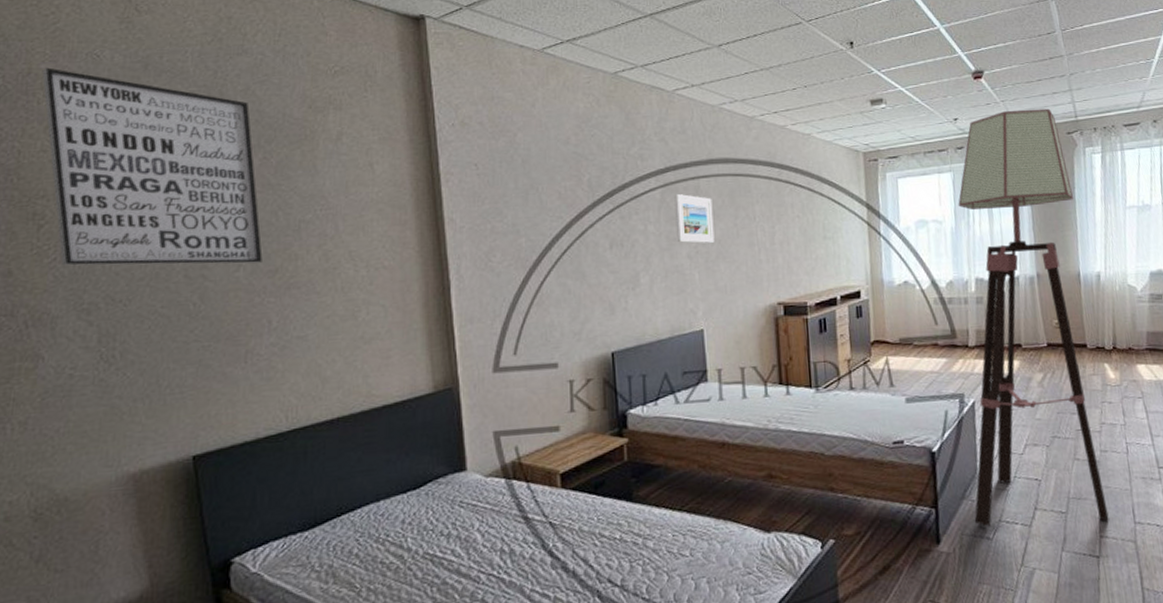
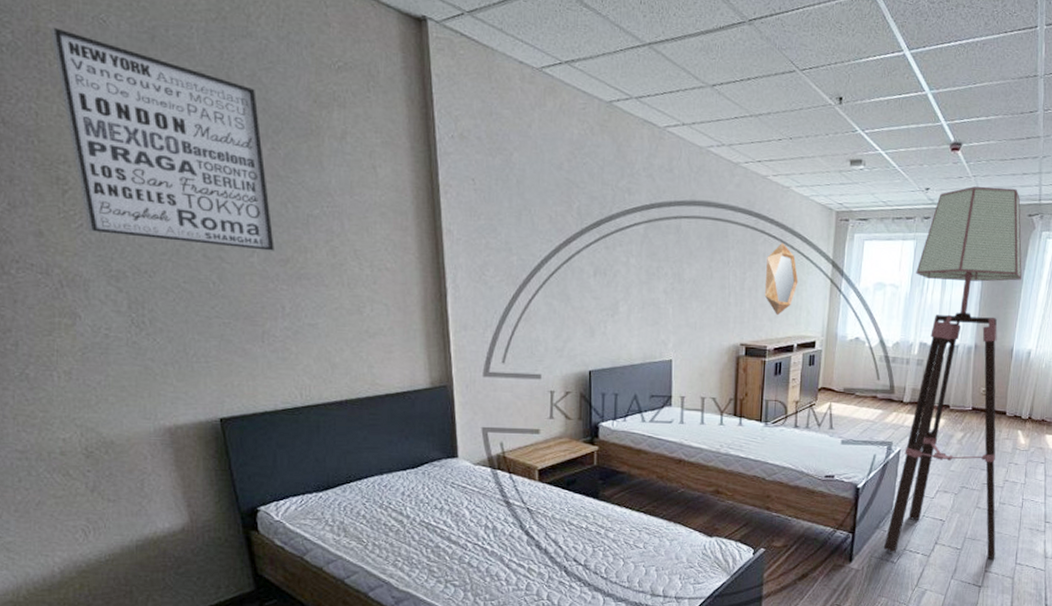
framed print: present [674,193,715,243] -> none [655,230,691,281]
home mirror: none [795,190,833,268] -> present [764,242,798,316]

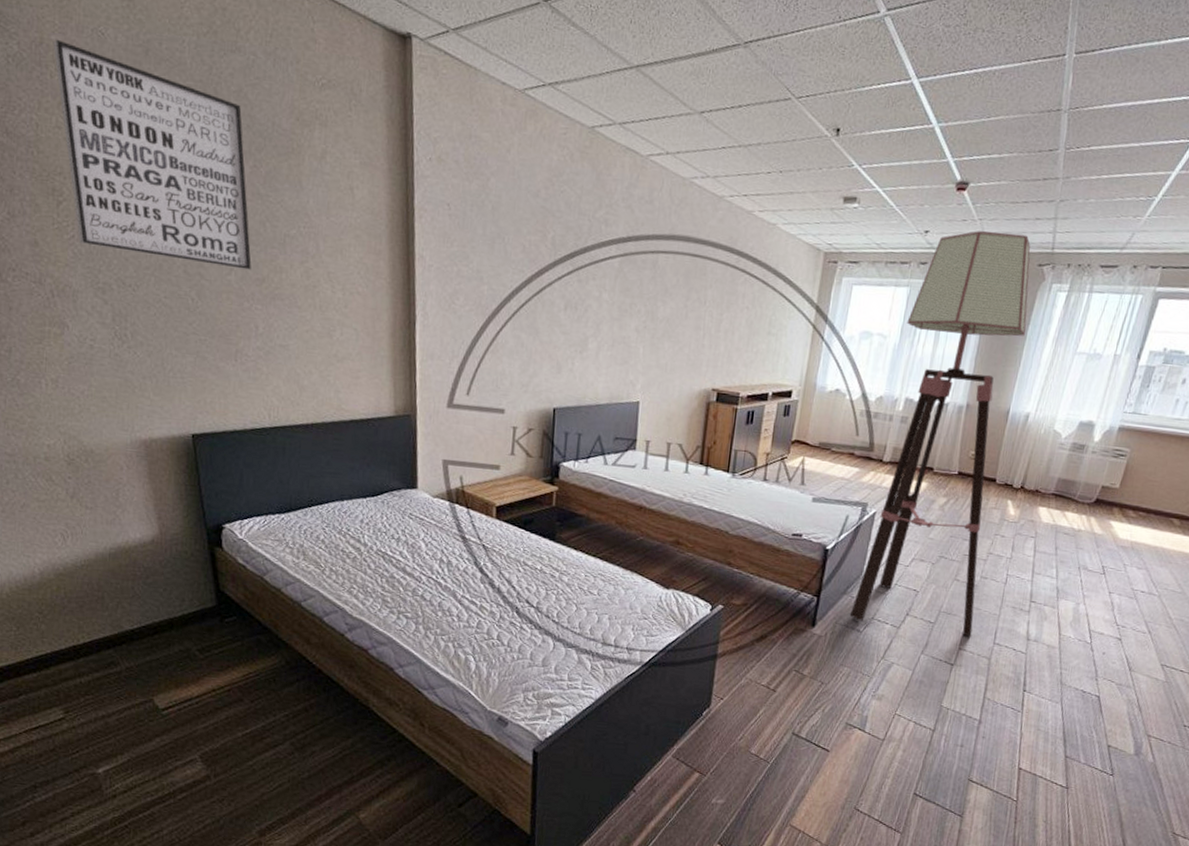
home mirror: present [764,242,798,316] -> none [741,283,779,361]

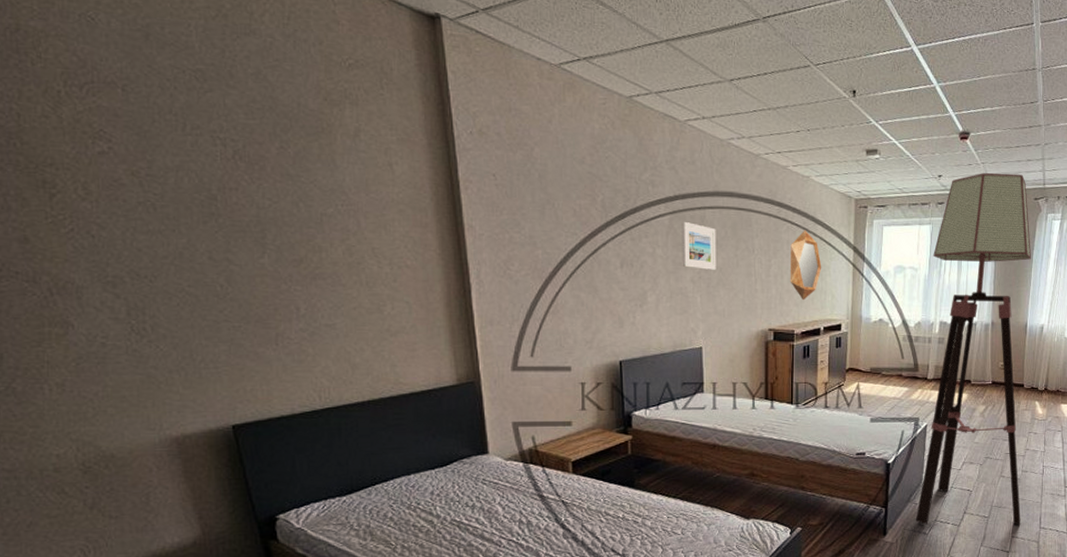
wall art: present [53,39,252,270] -> none [32,25,286,251]
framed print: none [627,265,668,320] -> present [682,221,716,270]
home mirror: none [741,283,779,361] -> present [790,230,822,301]

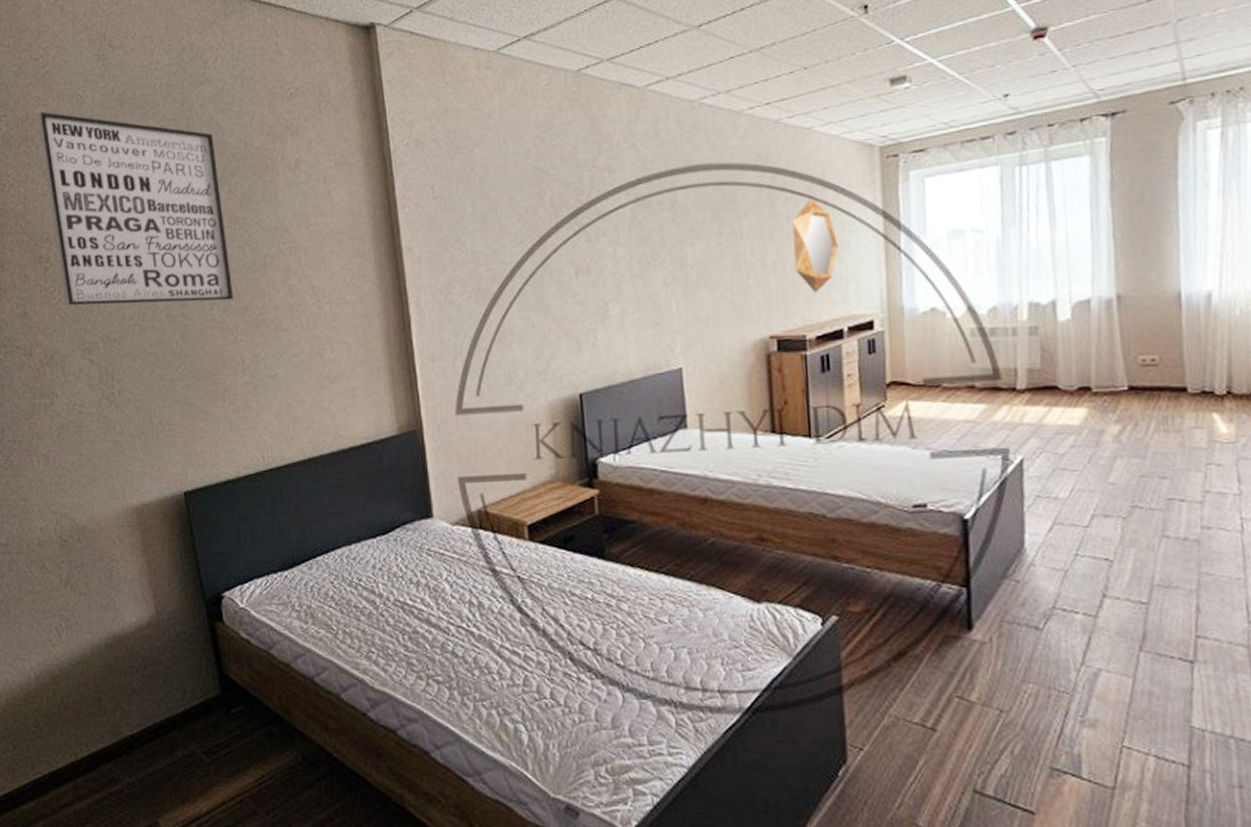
wall art: none [32,25,286,251] -> present [37,111,233,307]
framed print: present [682,221,716,270] -> none [647,209,695,268]
floor lamp: present [915,172,1031,525] -> none [1006,71,1210,618]

